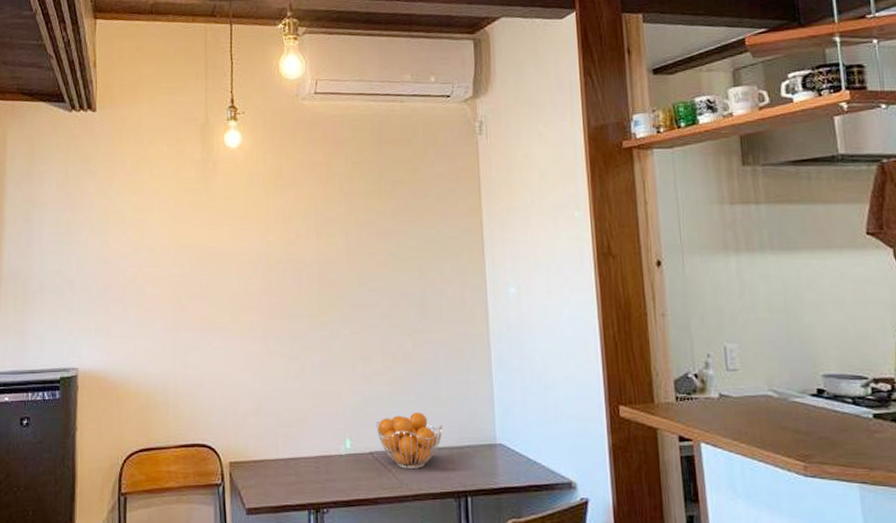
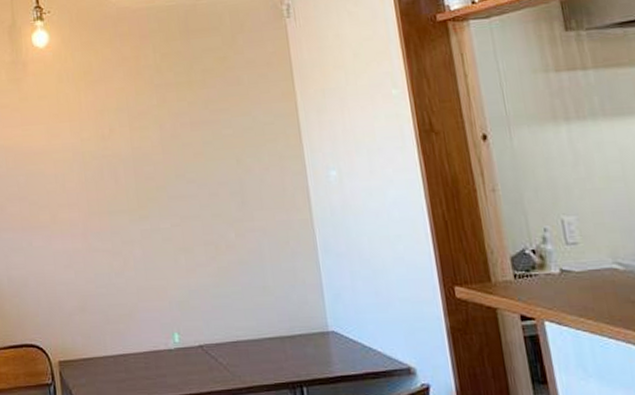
fruit basket: present [376,413,443,469] -> none [203,303,272,361]

